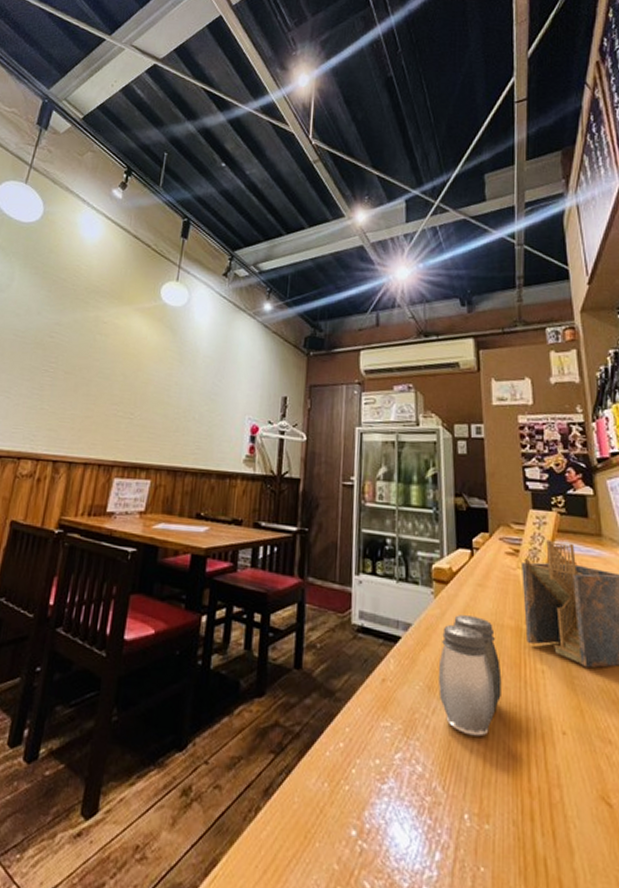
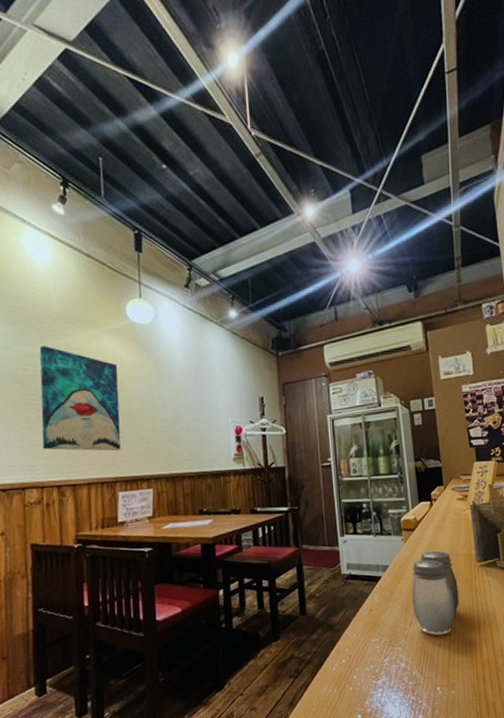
wall art: none [49,316,141,433] -> present [39,346,121,452]

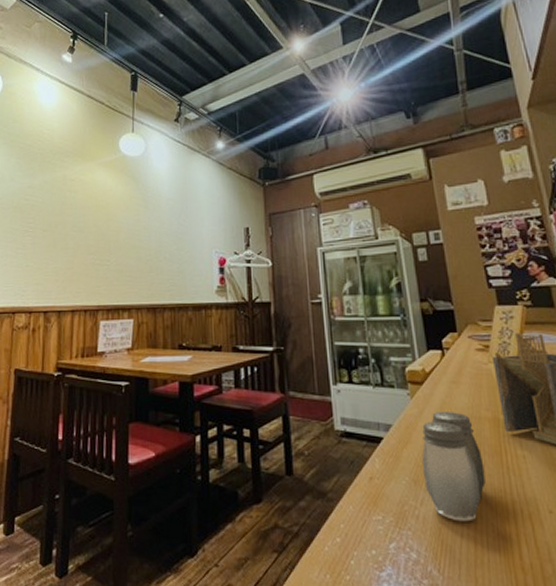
wall art: present [39,346,121,452] -> none [34,178,108,279]

